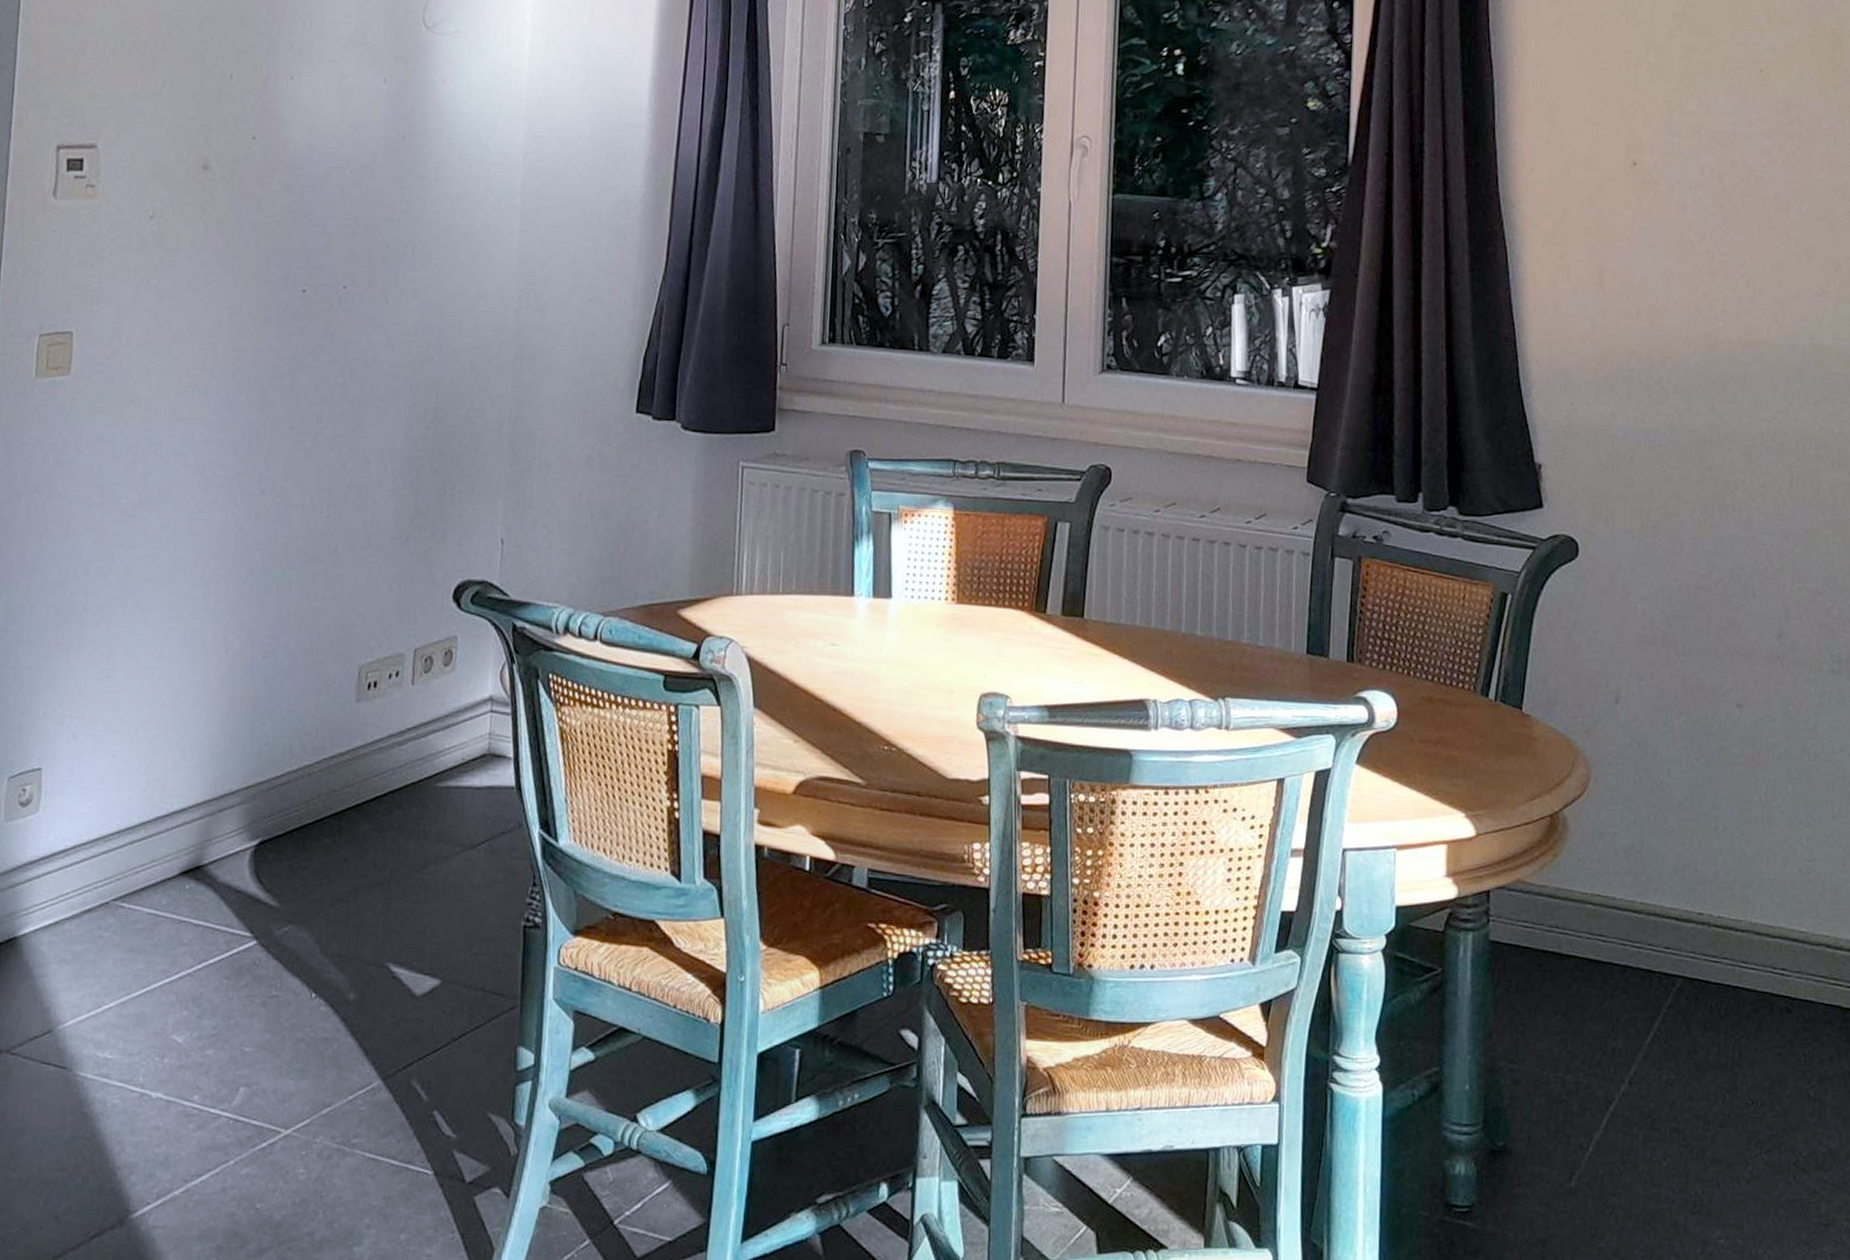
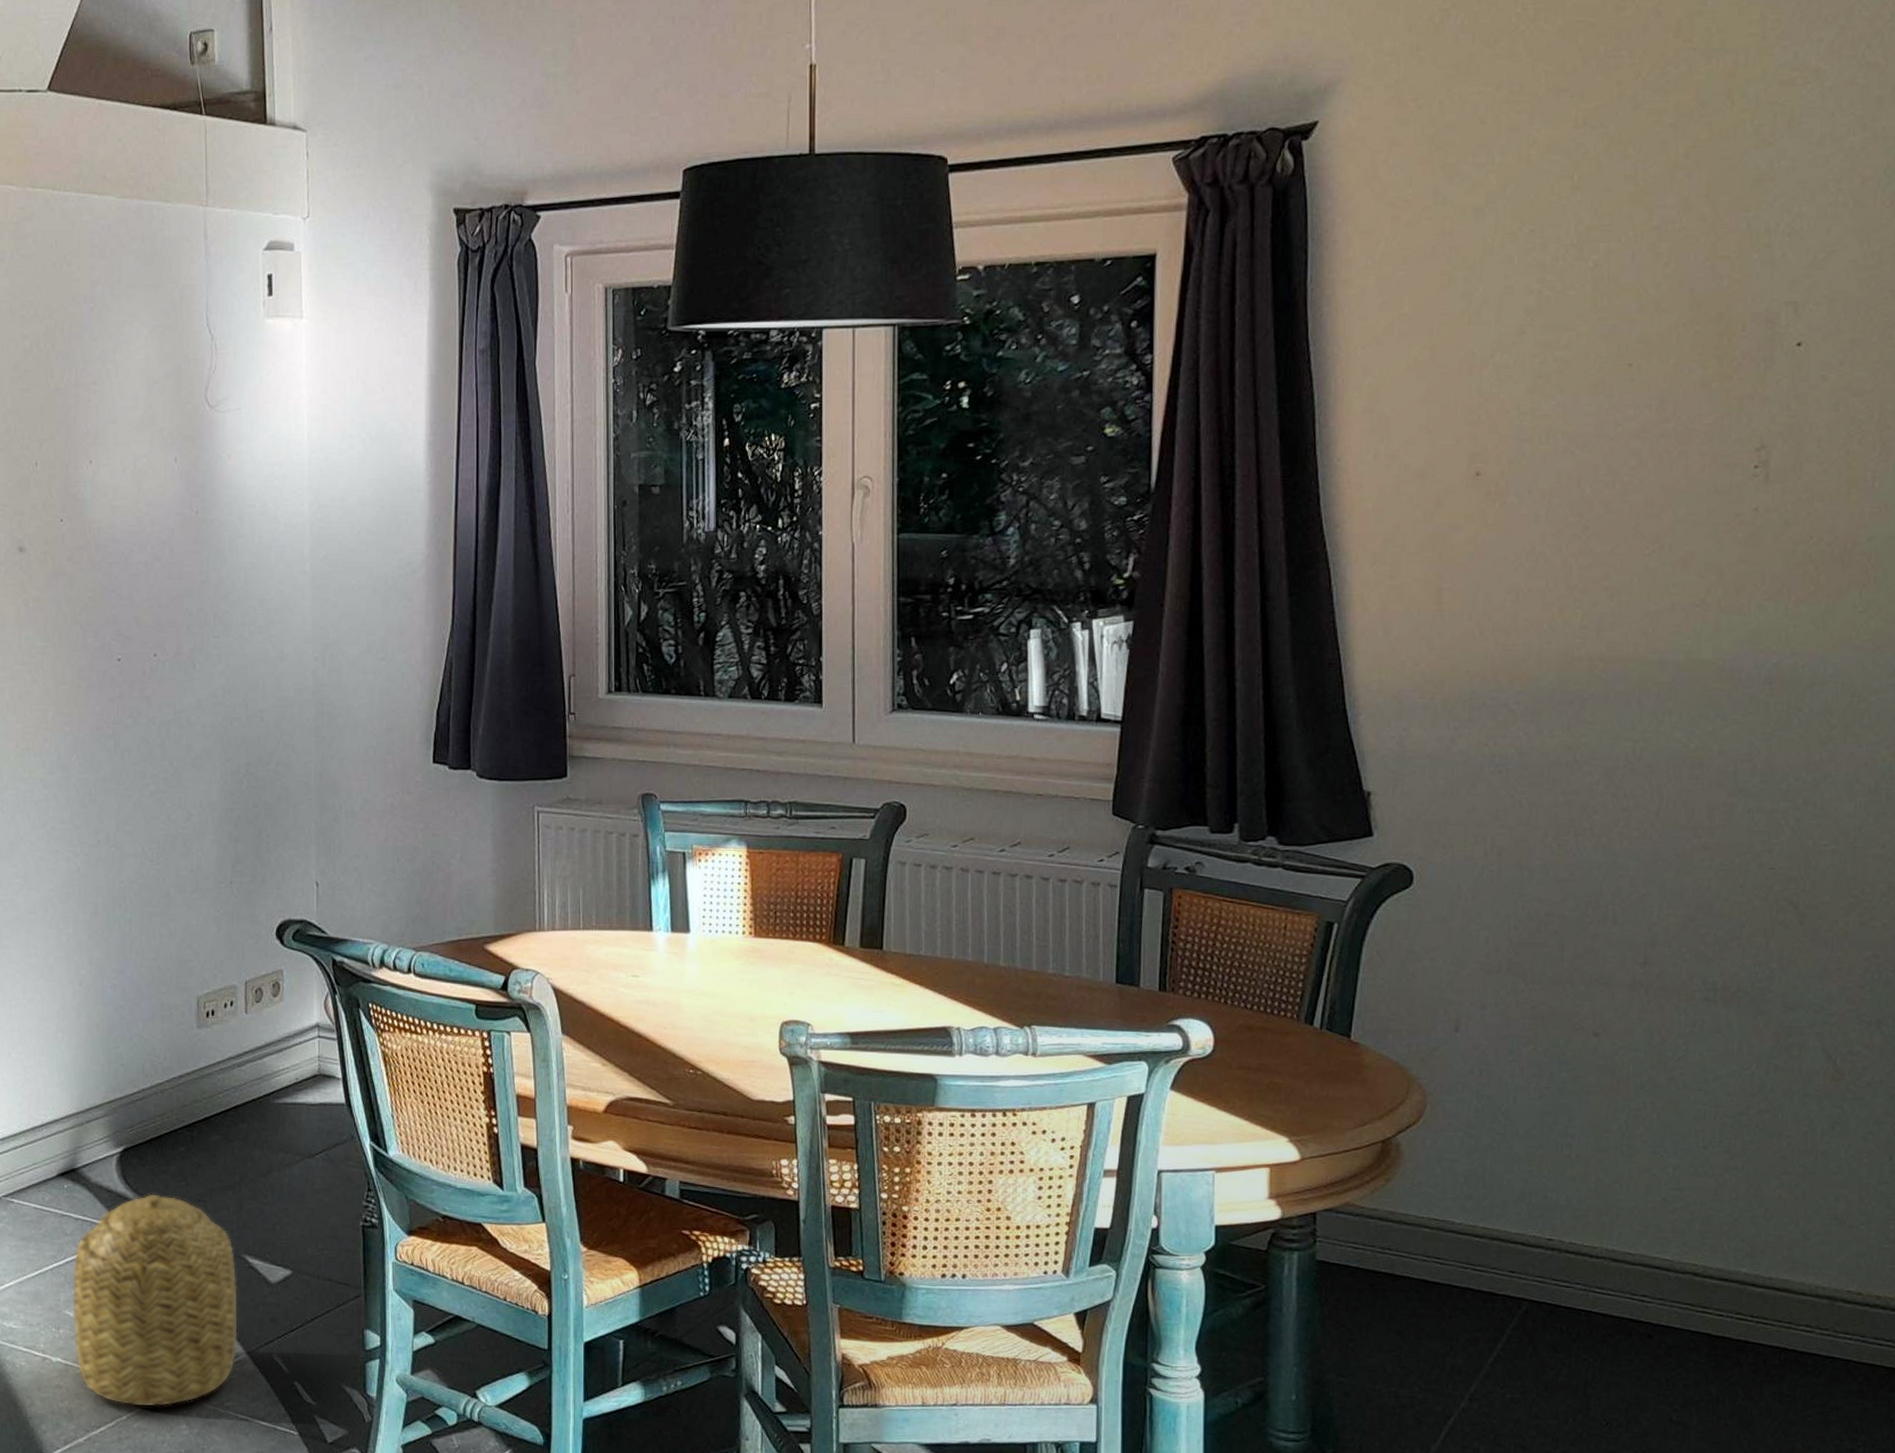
basket: none [180,894,377,1148] -> present [73,1194,238,1406]

